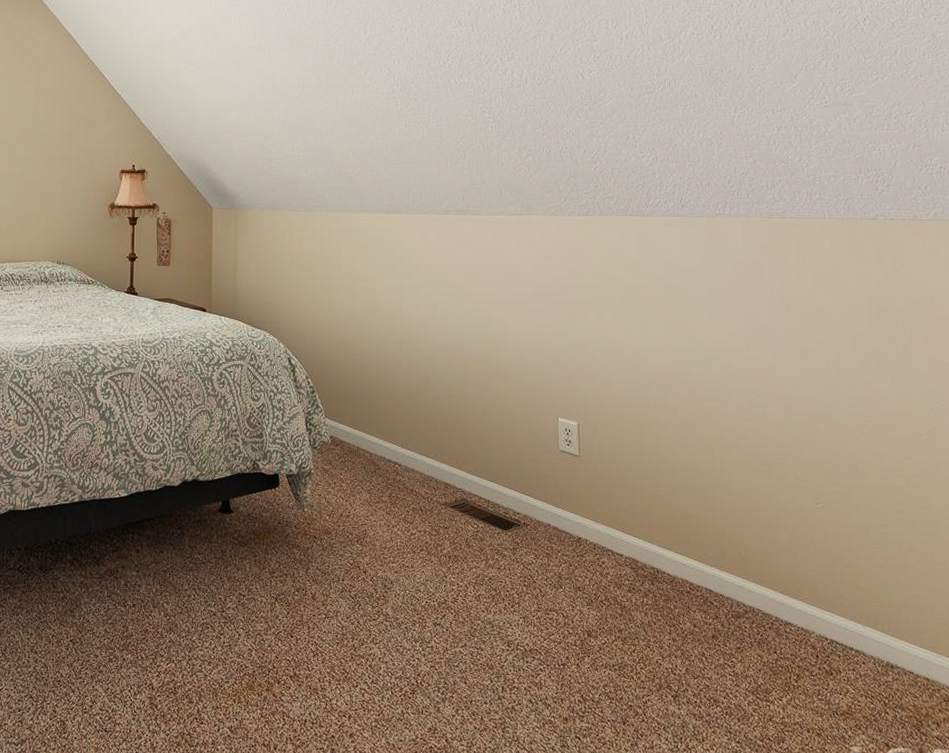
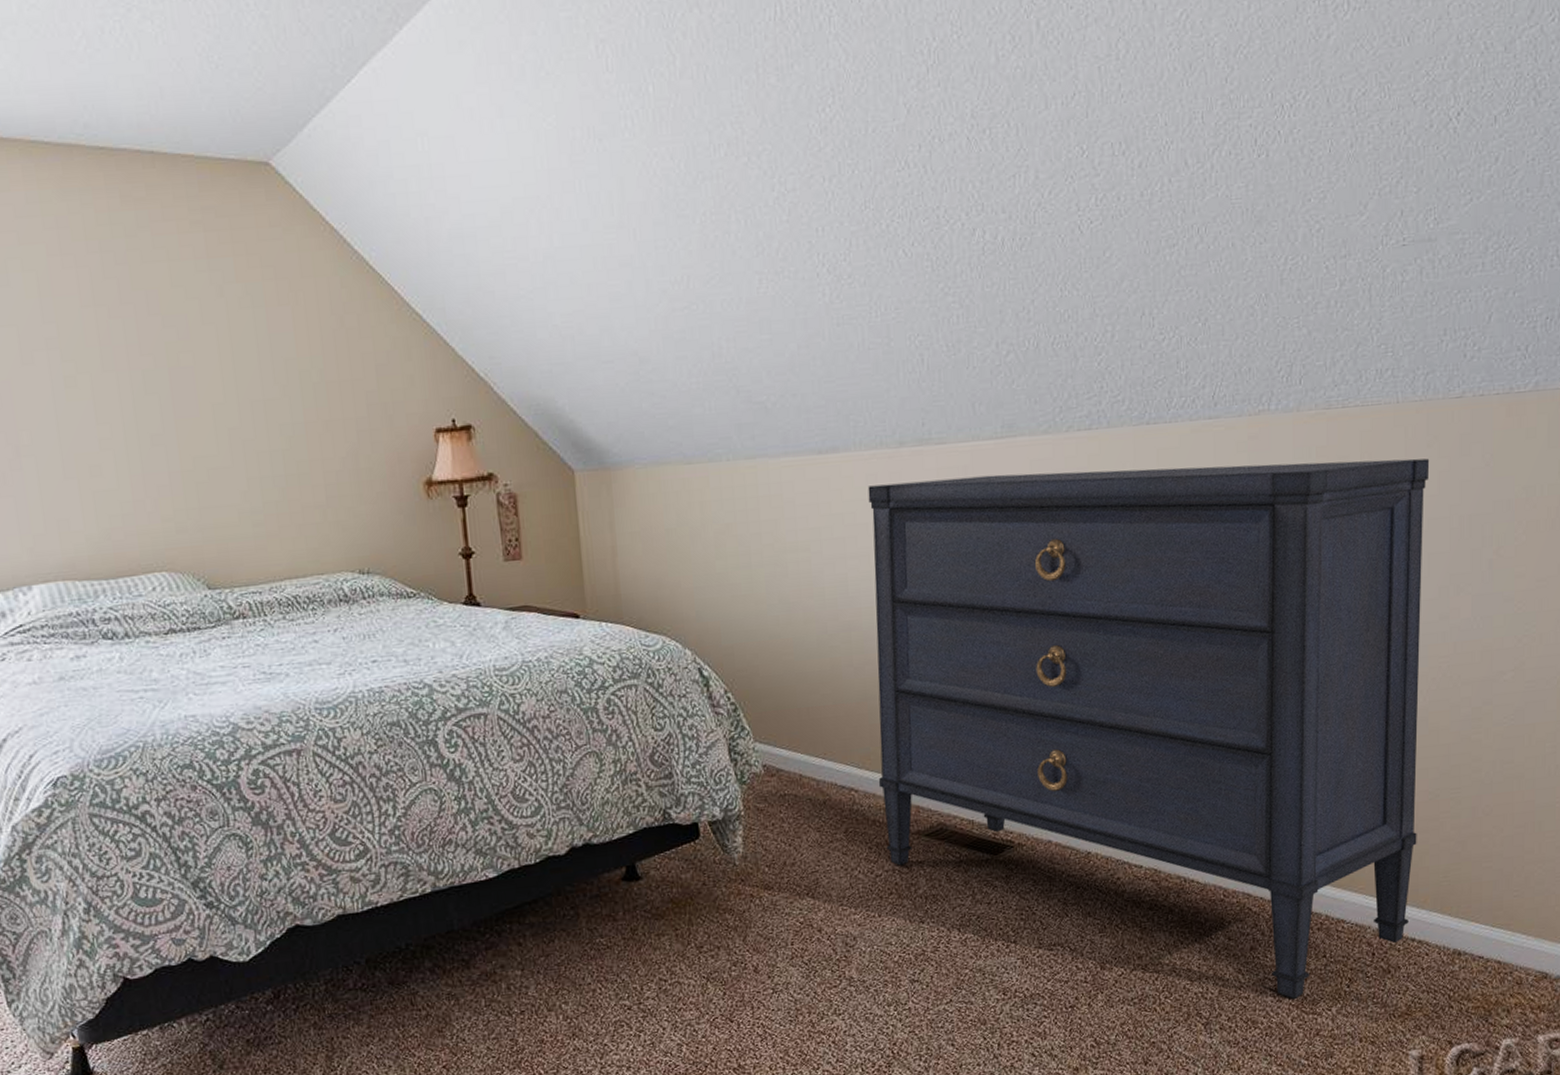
dresser: none [417,239,852,685] -> present [867,458,1430,999]

